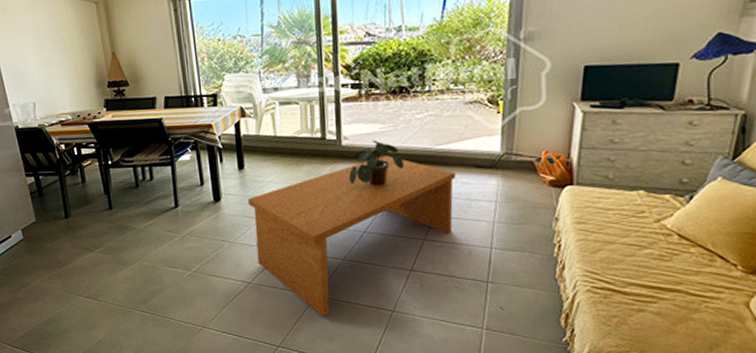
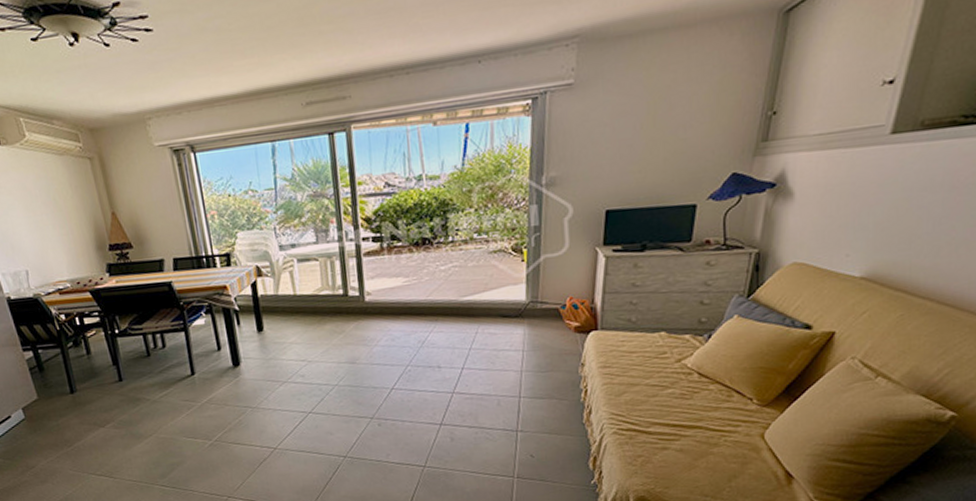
coffee table: present [247,155,456,317] -> none [268,309,483,477]
potted plant: present [349,140,404,185] -> none [374,294,430,341]

